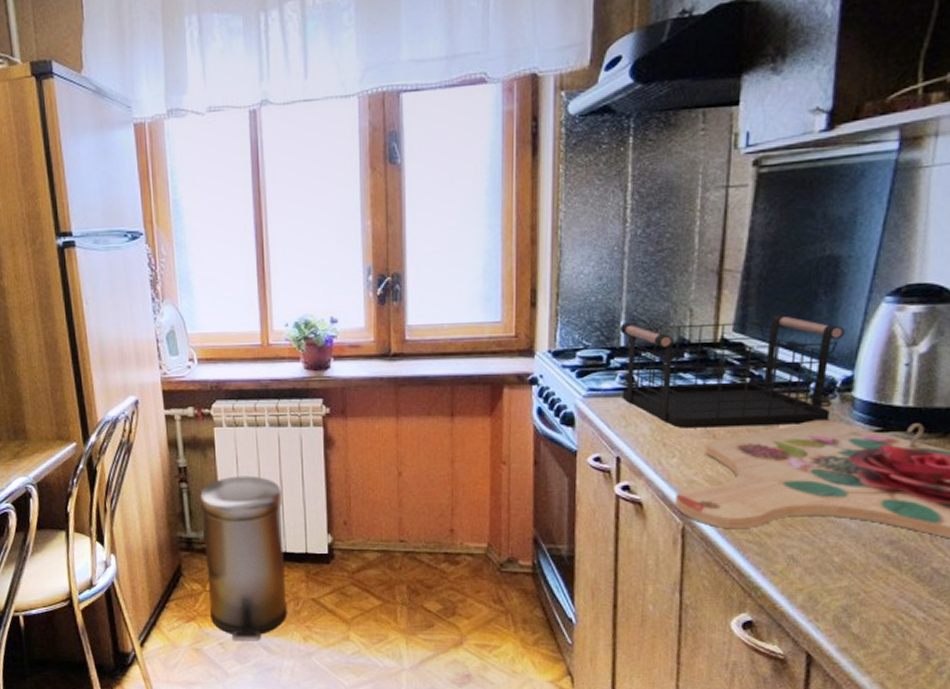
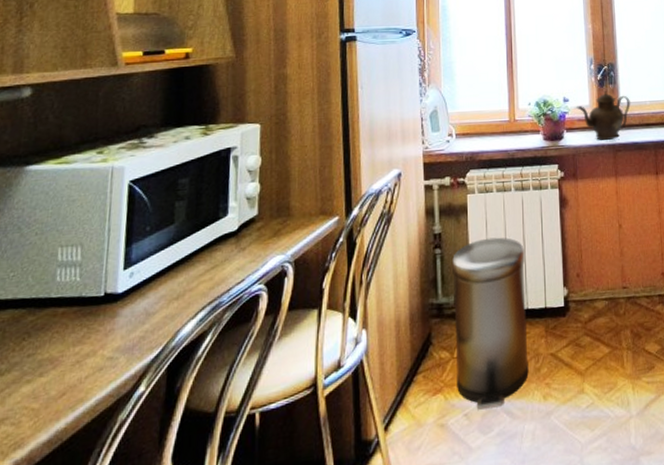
teapot: none [345,310,421,372] -> present [575,91,631,140]

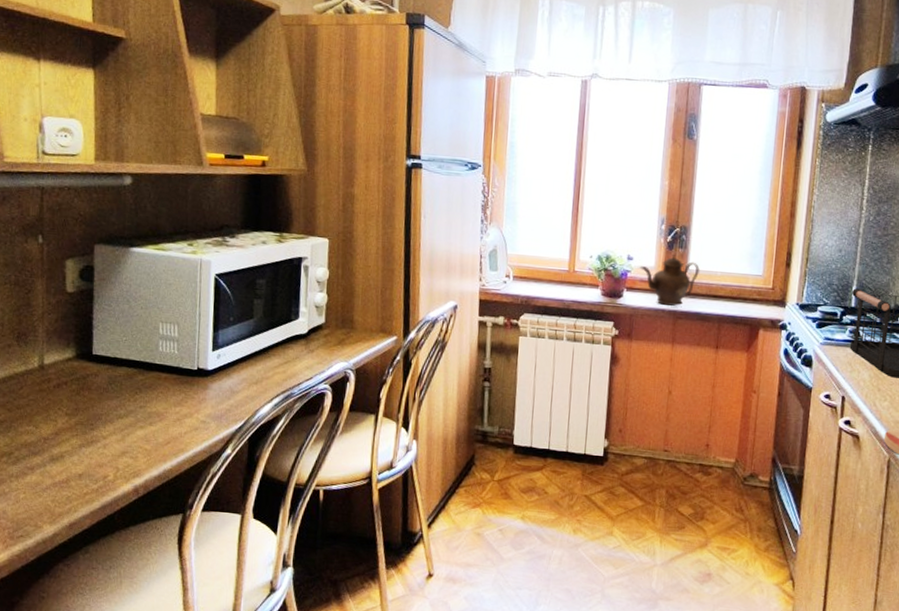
pedal bin: present [452,237,529,410] -> none [494,380,570,530]

